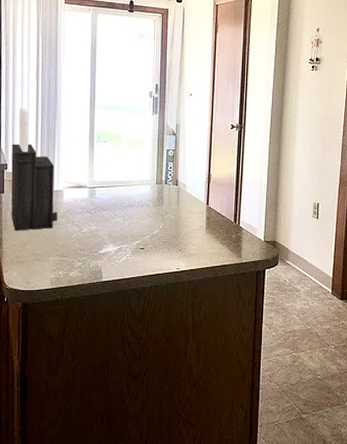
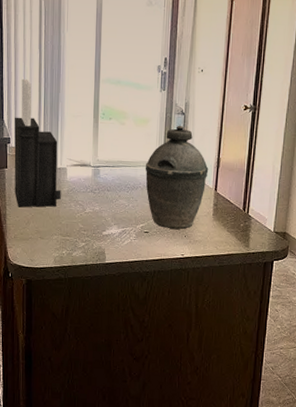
kettle: none [139,145,200,243] -> present [145,125,209,229]

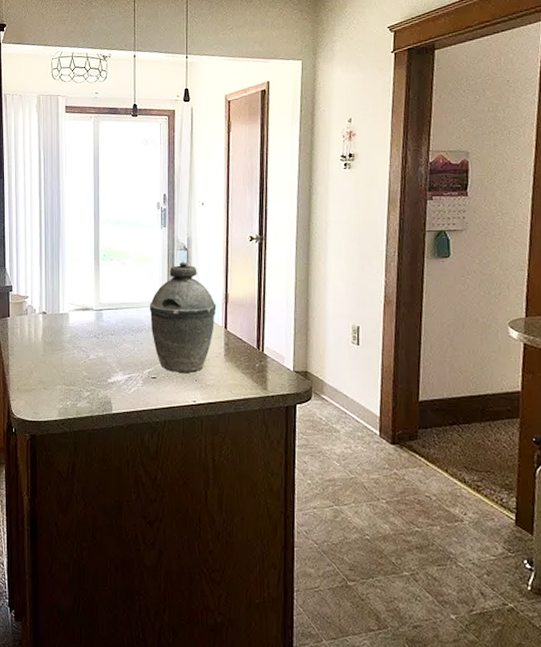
knife block: present [14,78,61,208] -> none [16,225,64,357]

